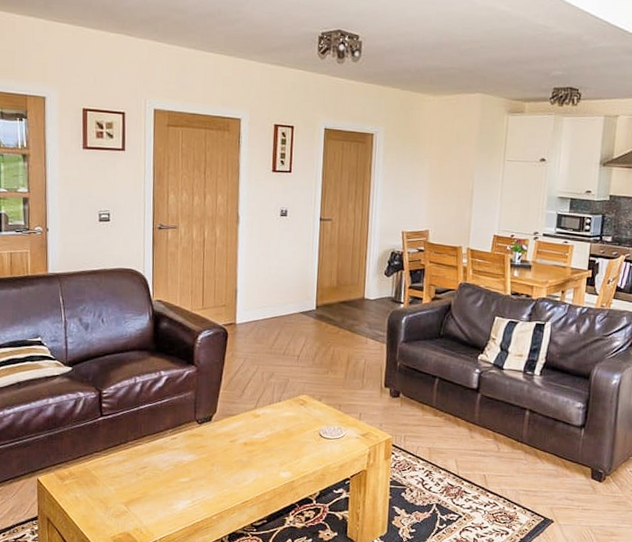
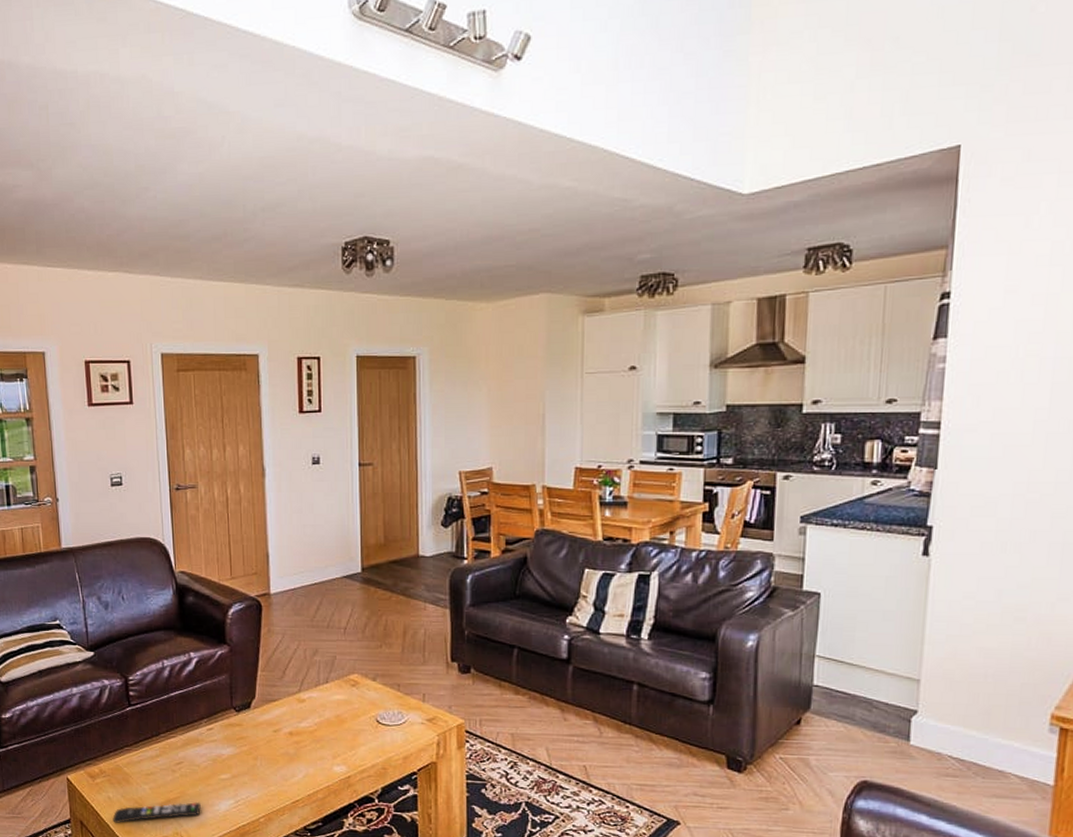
remote control: none [78,501,161,521] -> present [112,801,201,824]

